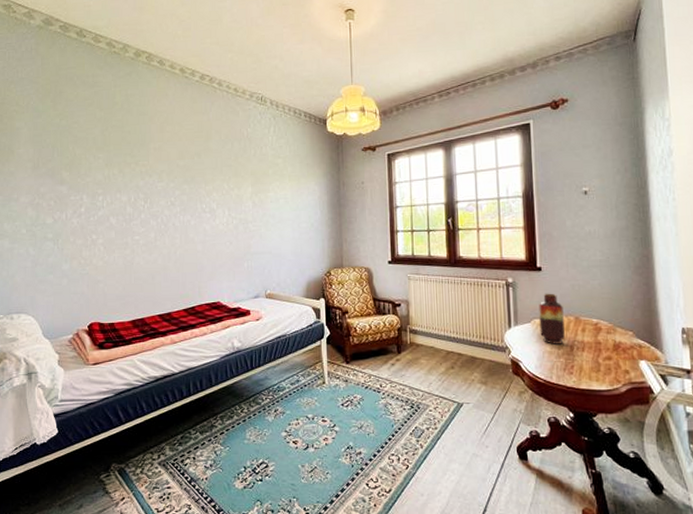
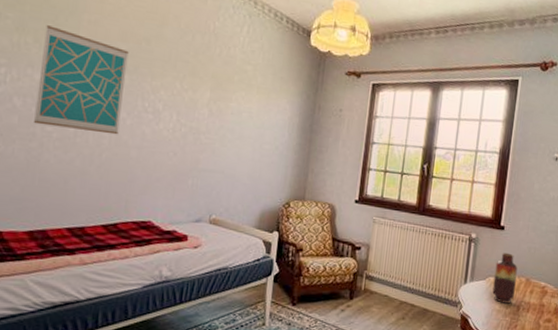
wall art: none [125,158,186,236] -> present [34,25,129,135]

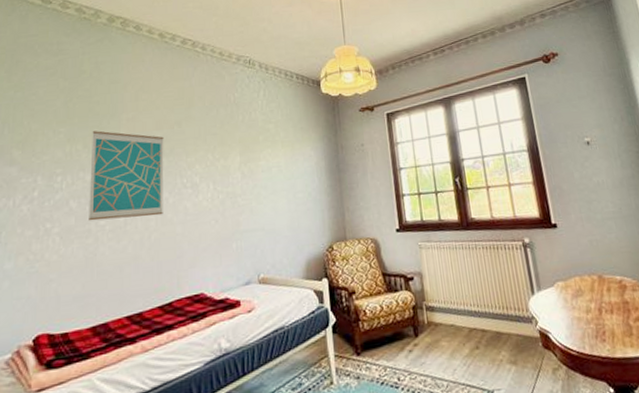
vase: present [492,252,518,304] -> none [559,251,592,309]

